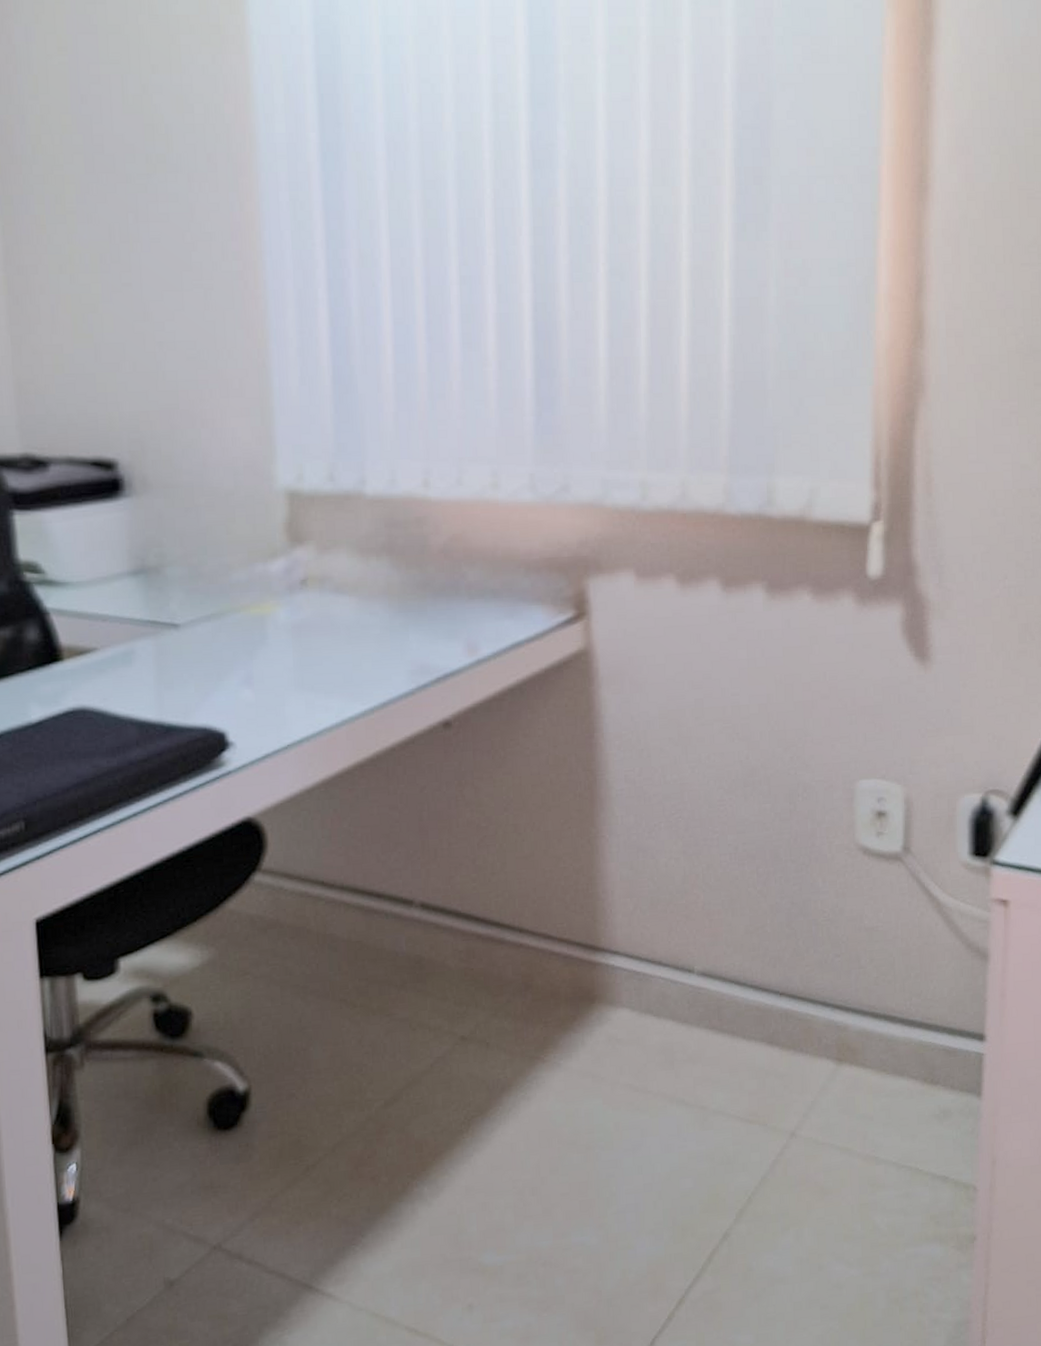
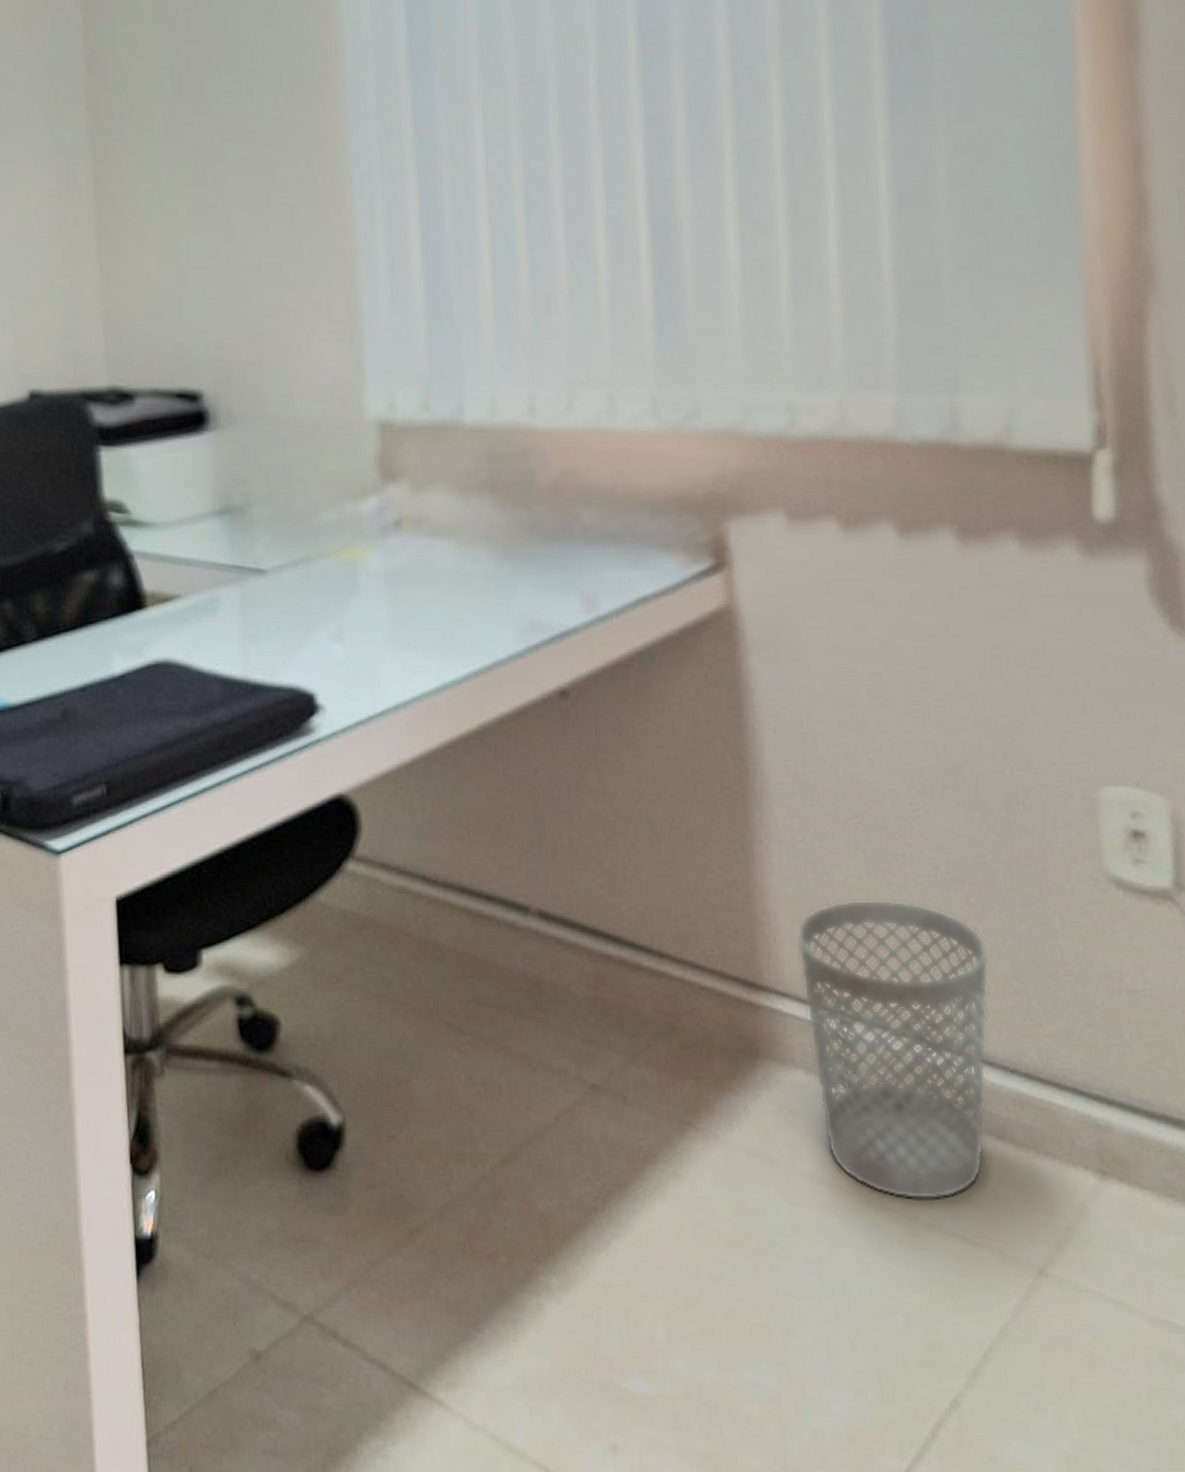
wastebasket: none [627,874,770,1096] -> present [795,899,990,1201]

